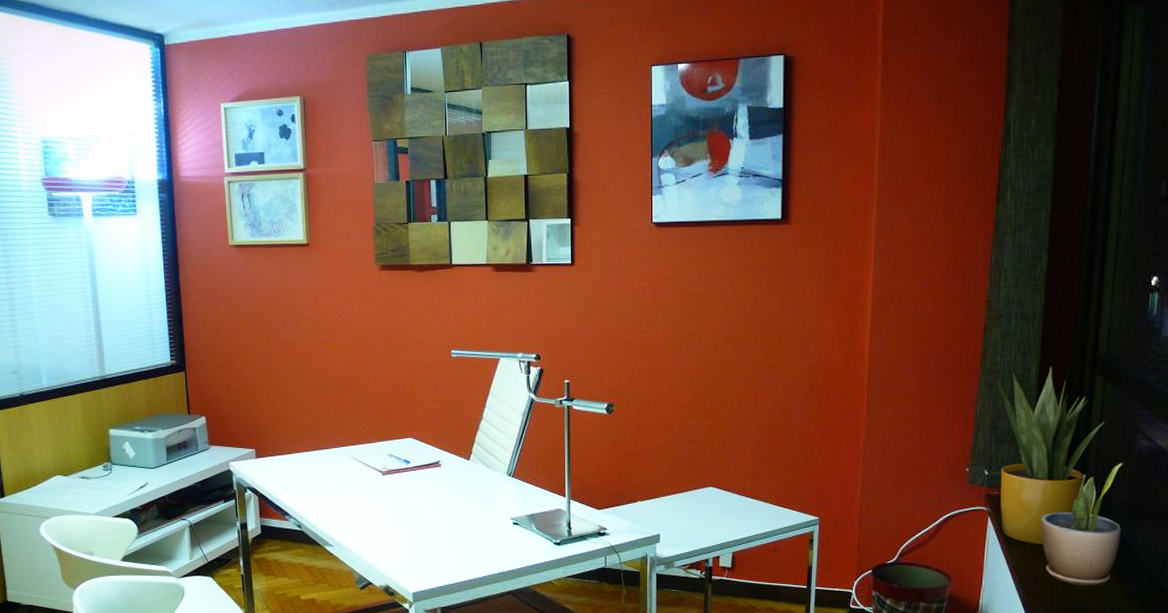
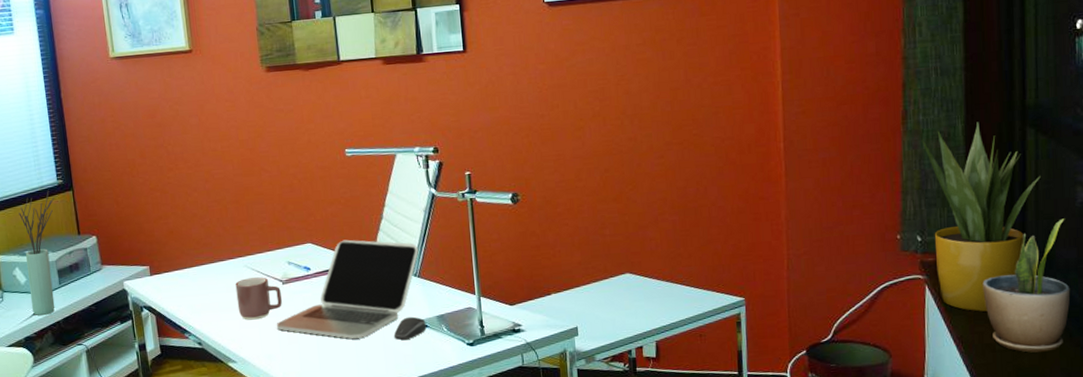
vase: none [131,369,167,489] -> present [19,190,55,315]
mug: none [337,467,381,507] -> present [235,277,282,320]
laptop: none [373,437,514,531] -> present [276,239,419,339]
computer mouse: none [485,514,517,535] -> present [393,316,427,340]

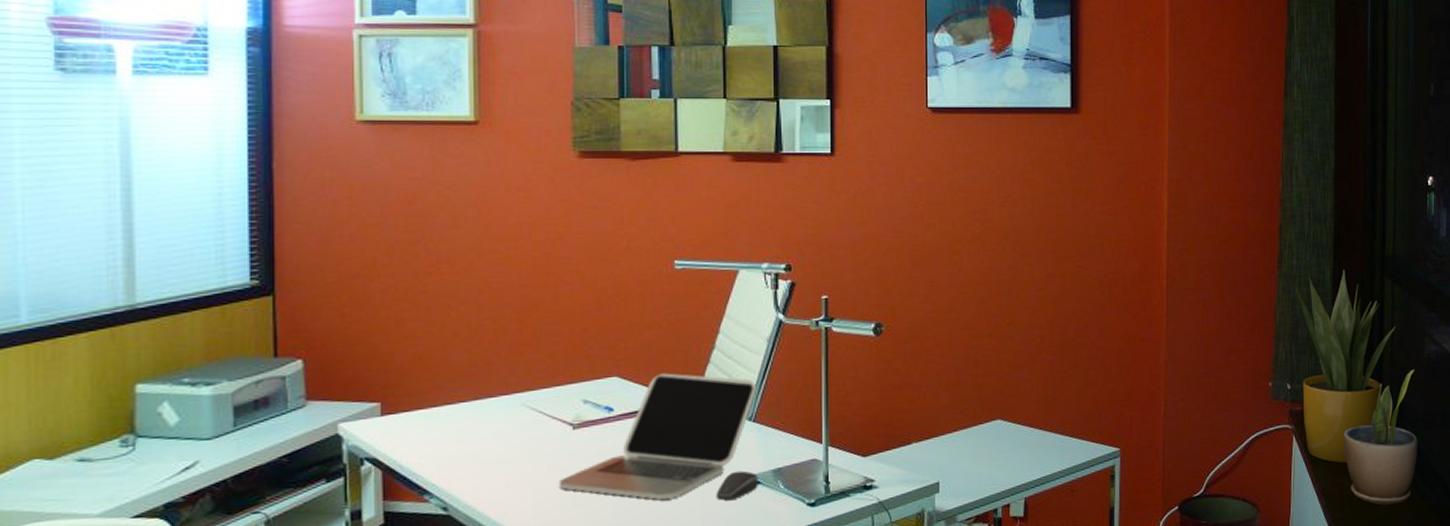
vase: present [19,190,55,315] -> none [180,293,243,471]
mug: present [235,277,282,320] -> none [506,419,570,476]

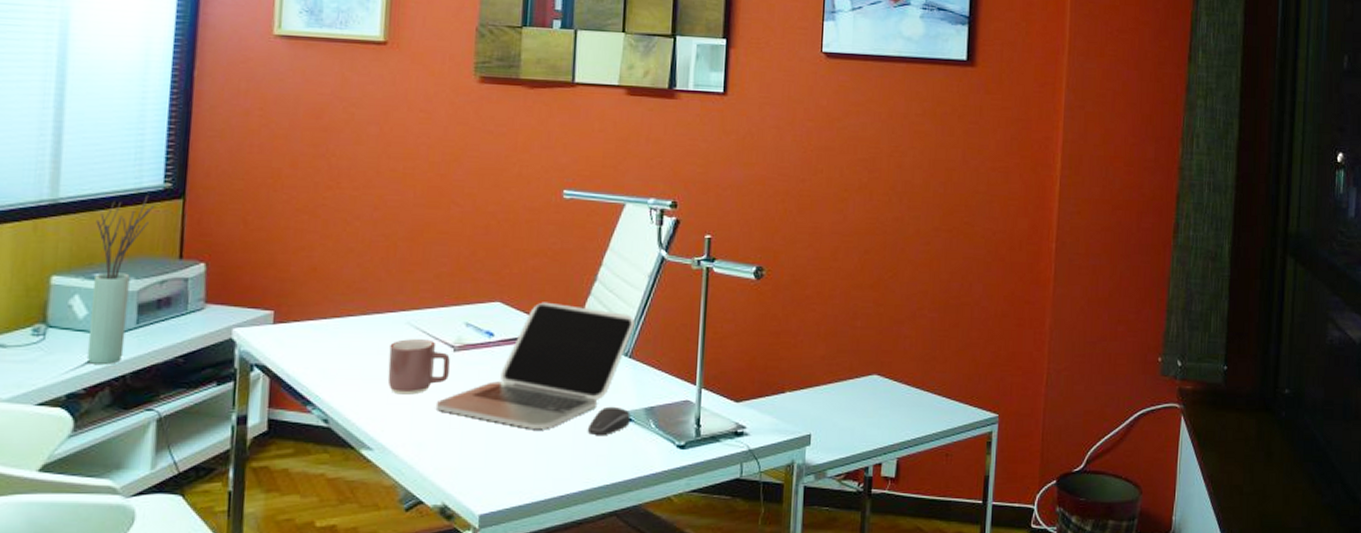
vase: none [180,293,243,471] -> present [86,194,155,364]
mug: none [506,419,570,476] -> present [387,339,450,395]
planter: present [1294,269,1396,463] -> none [1190,244,1296,449]
potted plant: present [1343,369,1418,505] -> none [1235,355,1316,498]

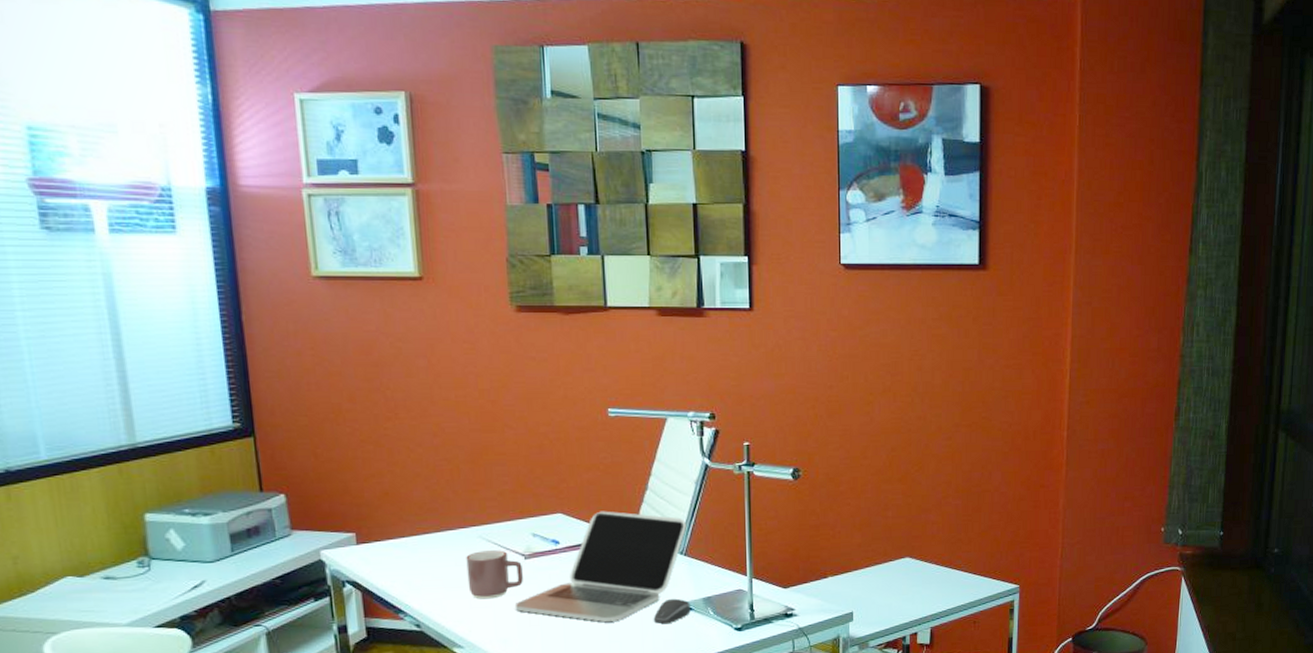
vase: present [86,194,155,364] -> none [176,434,228,589]

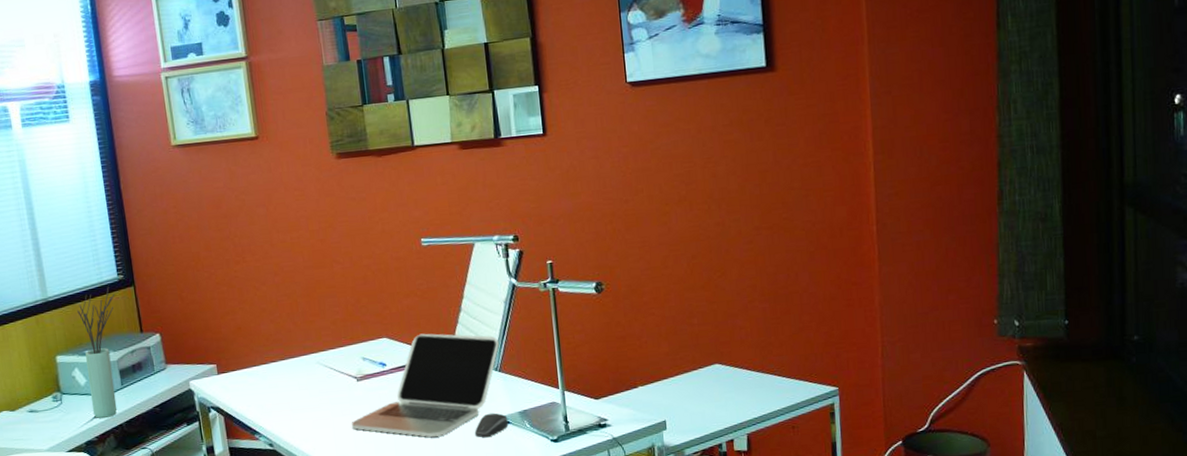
vase: none [176,434,228,589] -> present [77,286,118,418]
mug: present [466,550,523,599] -> none [307,374,357,420]

